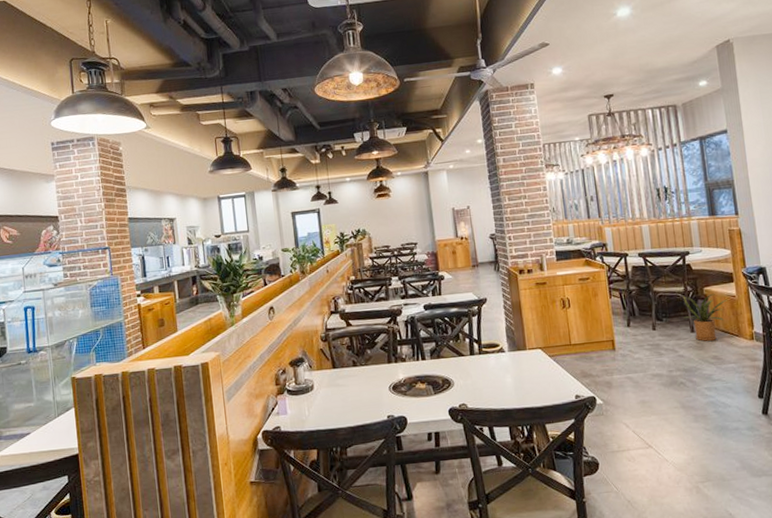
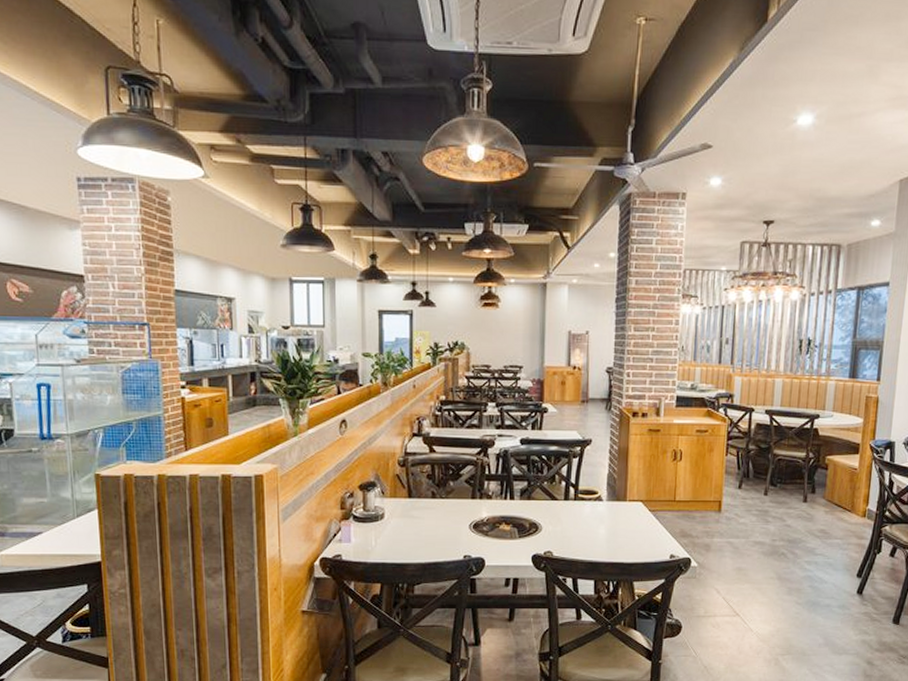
house plant: present [682,293,728,341] -> none [799,461,849,513]

